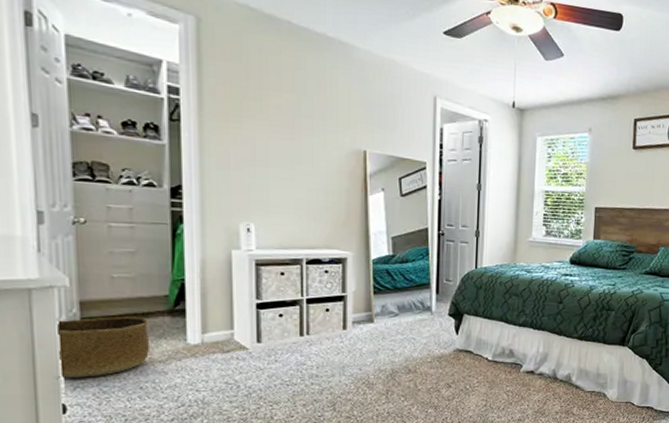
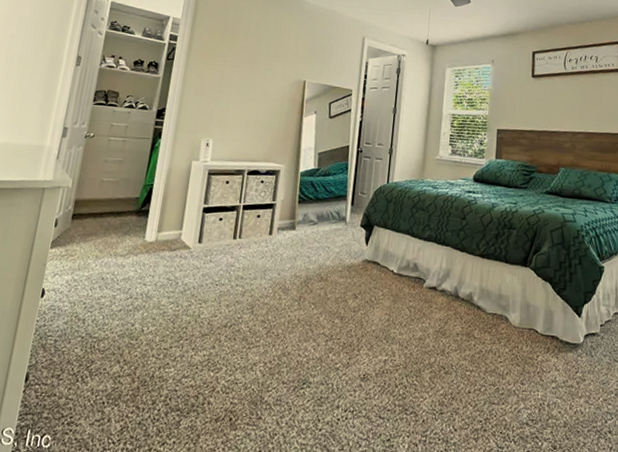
basket: present [57,317,151,378] -> none [46,214,121,266]

